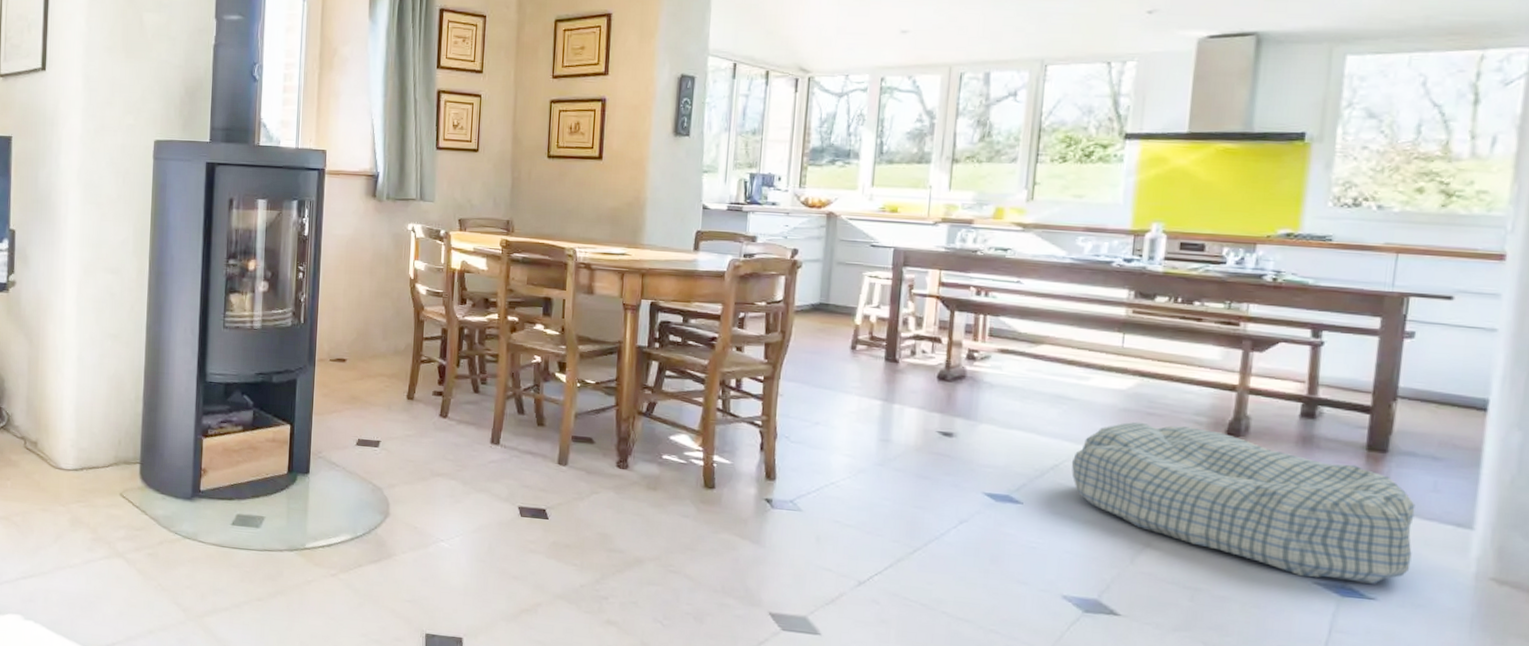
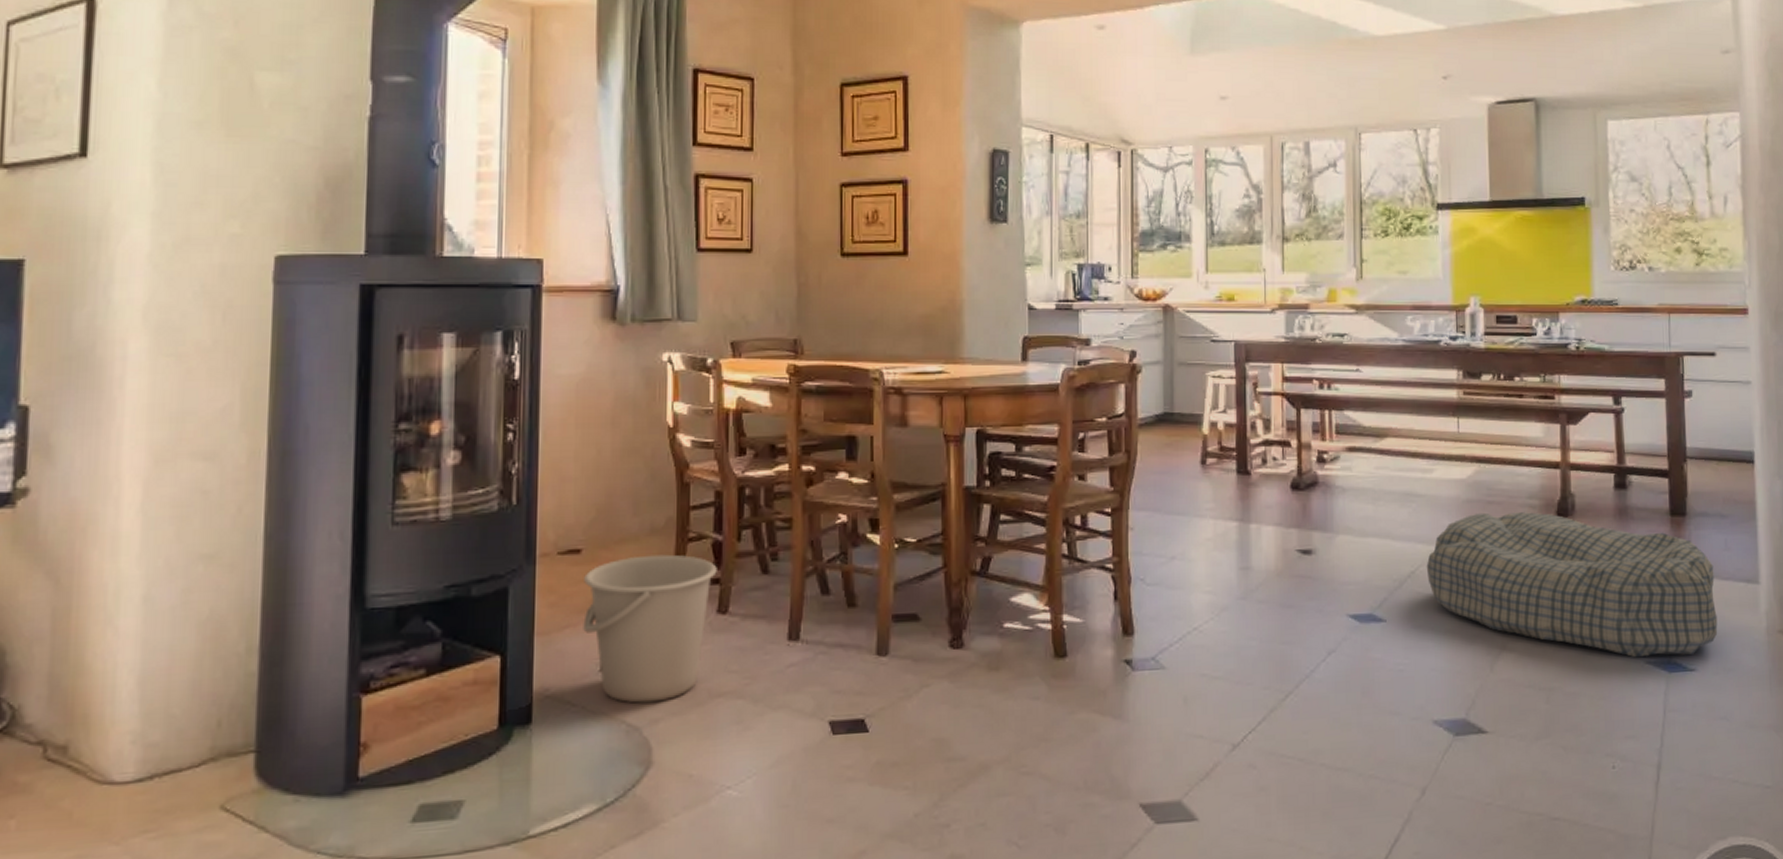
bucket: none [345,369,441,473] -> present [583,554,717,703]

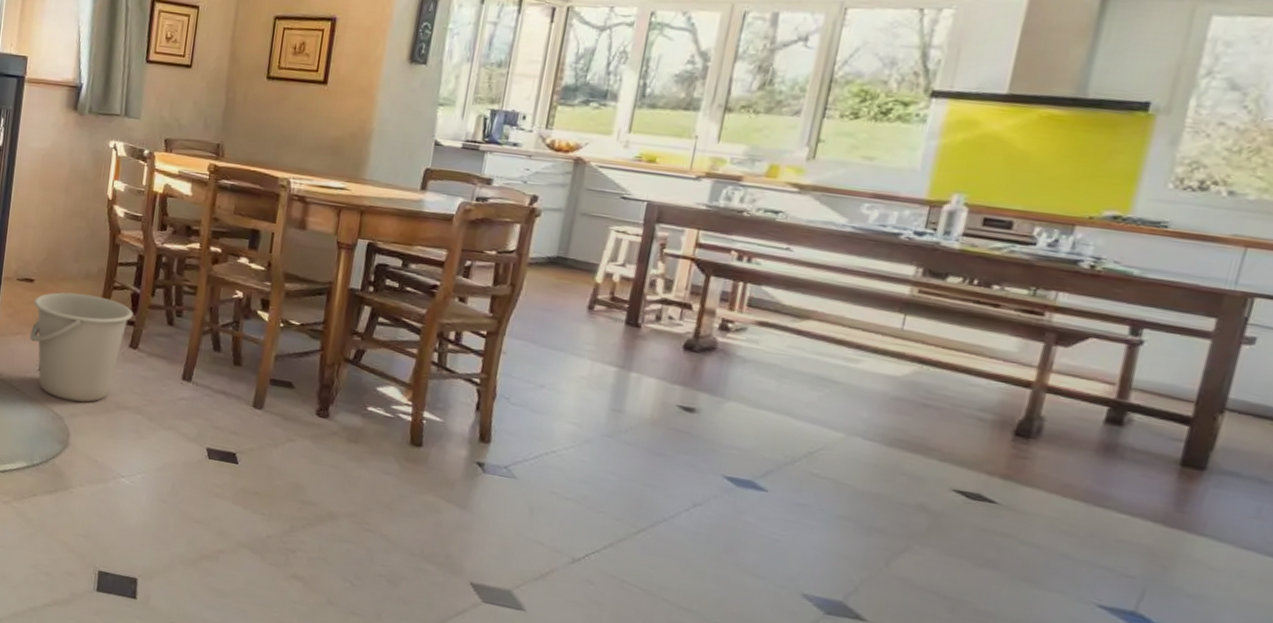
dog bed: present [1426,512,1718,658] -> none [827,412,1232,614]

